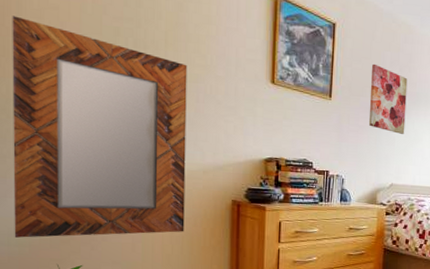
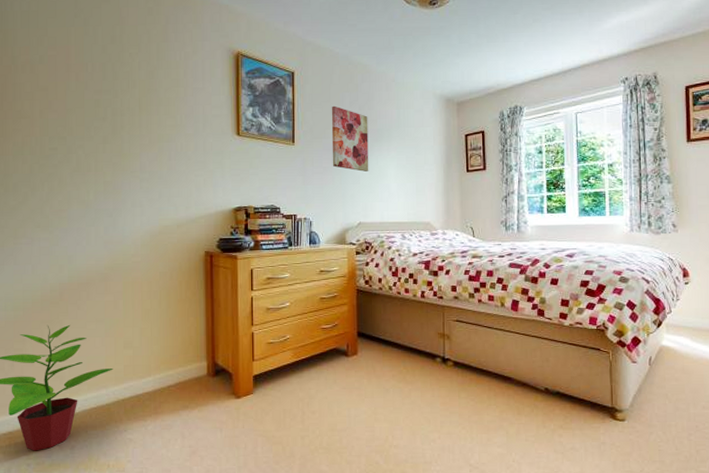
home mirror: present [12,15,187,238] -> none [9,100,162,302]

